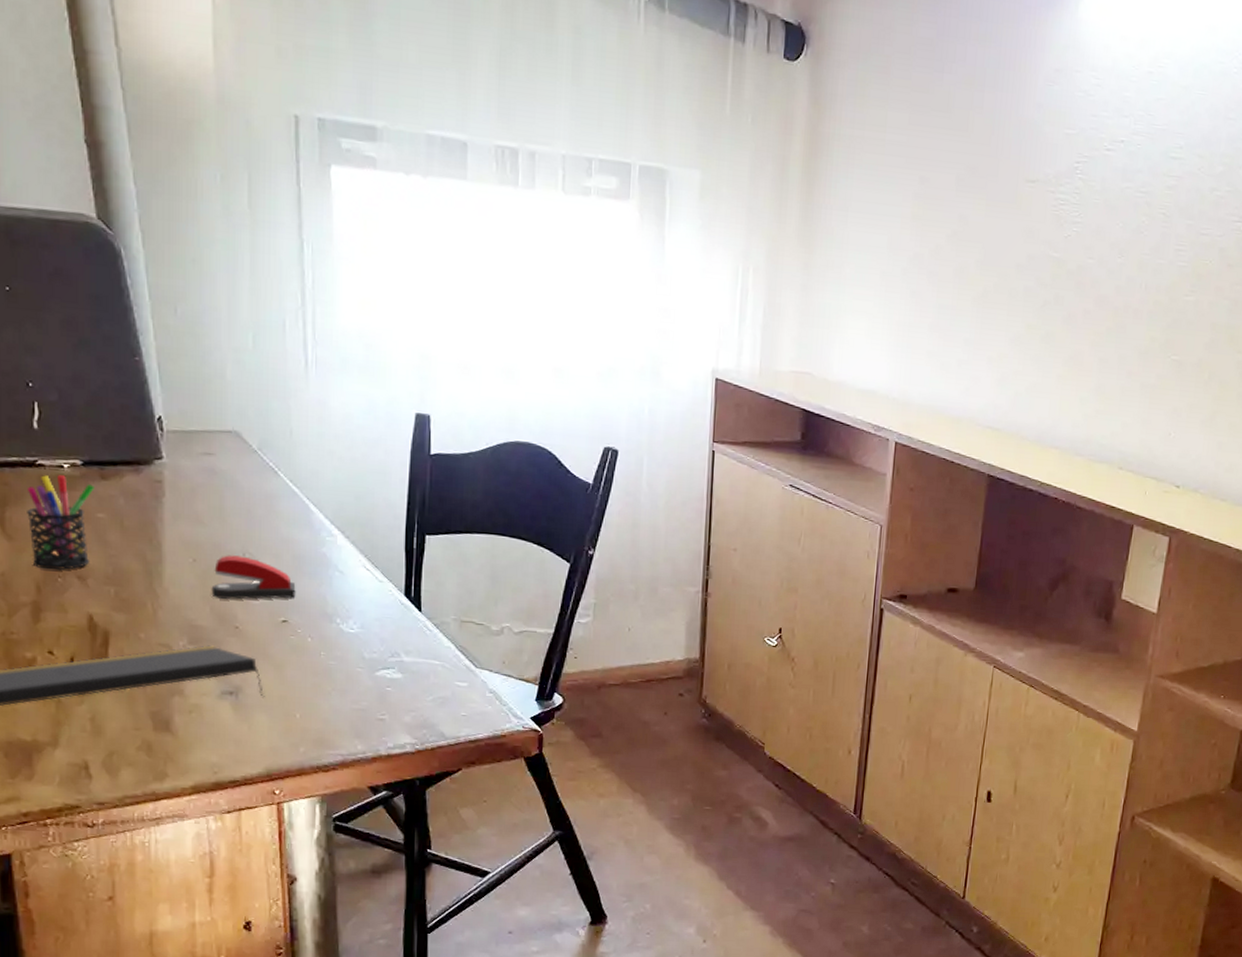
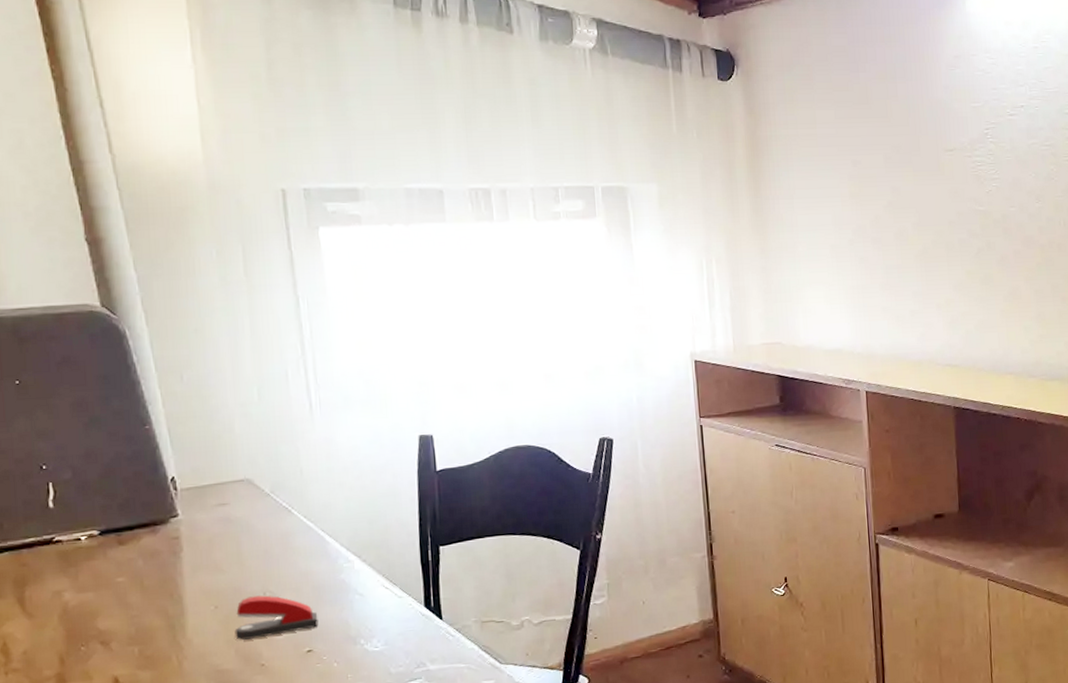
pen holder: present [26,475,94,570] -> none [45,547,113,641]

